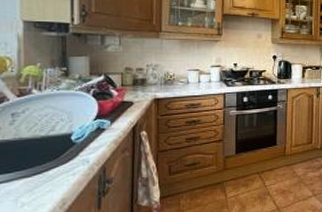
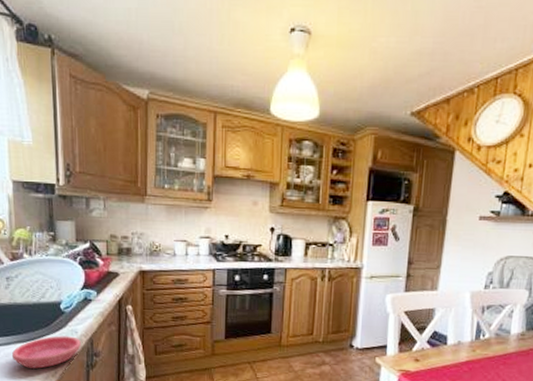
saucer: none [13,166,93,203] -> present [11,336,81,369]

